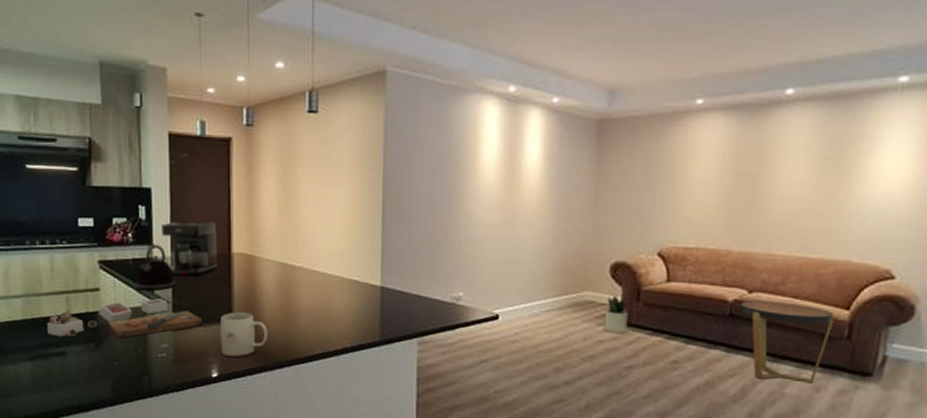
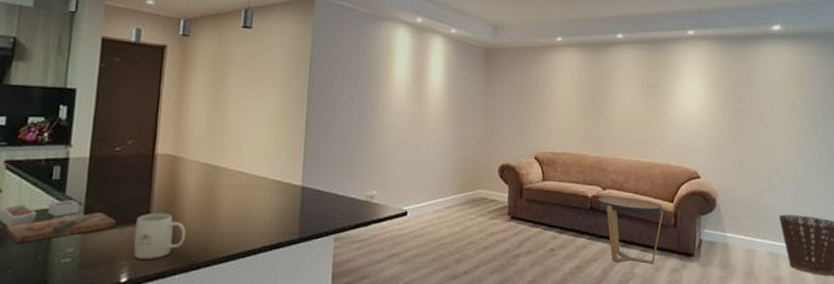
kettle: present [136,244,175,292] -> none [45,144,91,193]
coffee maker: present [162,221,218,277] -> none [82,121,142,177]
planter: present [602,295,630,335] -> none [494,192,515,227]

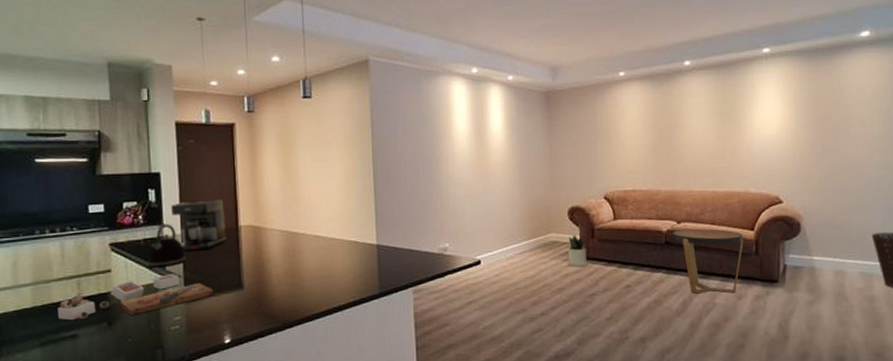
kettle: none [45,144,91,193] -> present [147,223,186,268]
coffee maker: none [82,121,142,177] -> present [171,199,227,251]
mug: present [133,213,187,261] -> none [230,279,277,323]
planter: none [494,192,515,227] -> present [567,234,589,268]

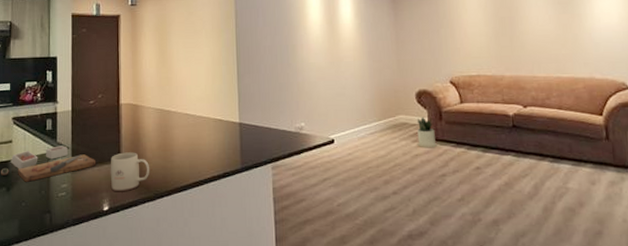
kettle: present [147,223,186,268] -> none [42,101,74,140]
coffee maker: present [171,199,227,251] -> none [65,80,109,126]
mug: none [230,279,277,323] -> present [110,152,150,192]
side table: present [673,228,744,294] -> none [519,113,593,178]

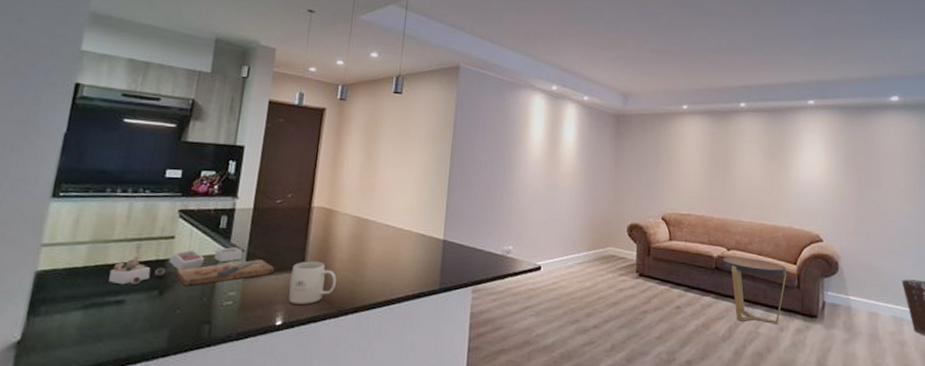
planter: present [417,117,438,148] -> none [623,251,643,284]
side table: none [519,113,593,178] -> present [722,257,787,324]

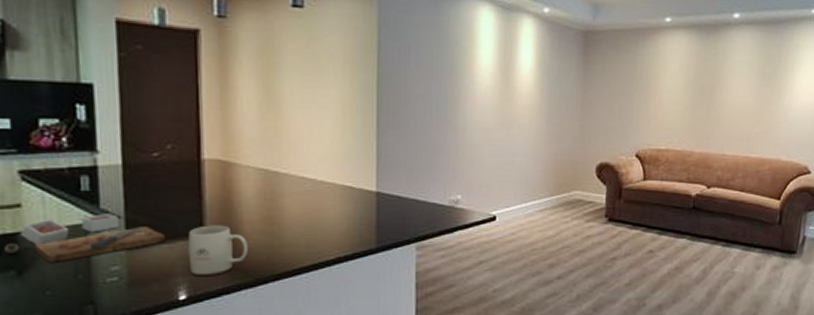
side table: present [722,257,787,324] -> none [701,195,770,263]

